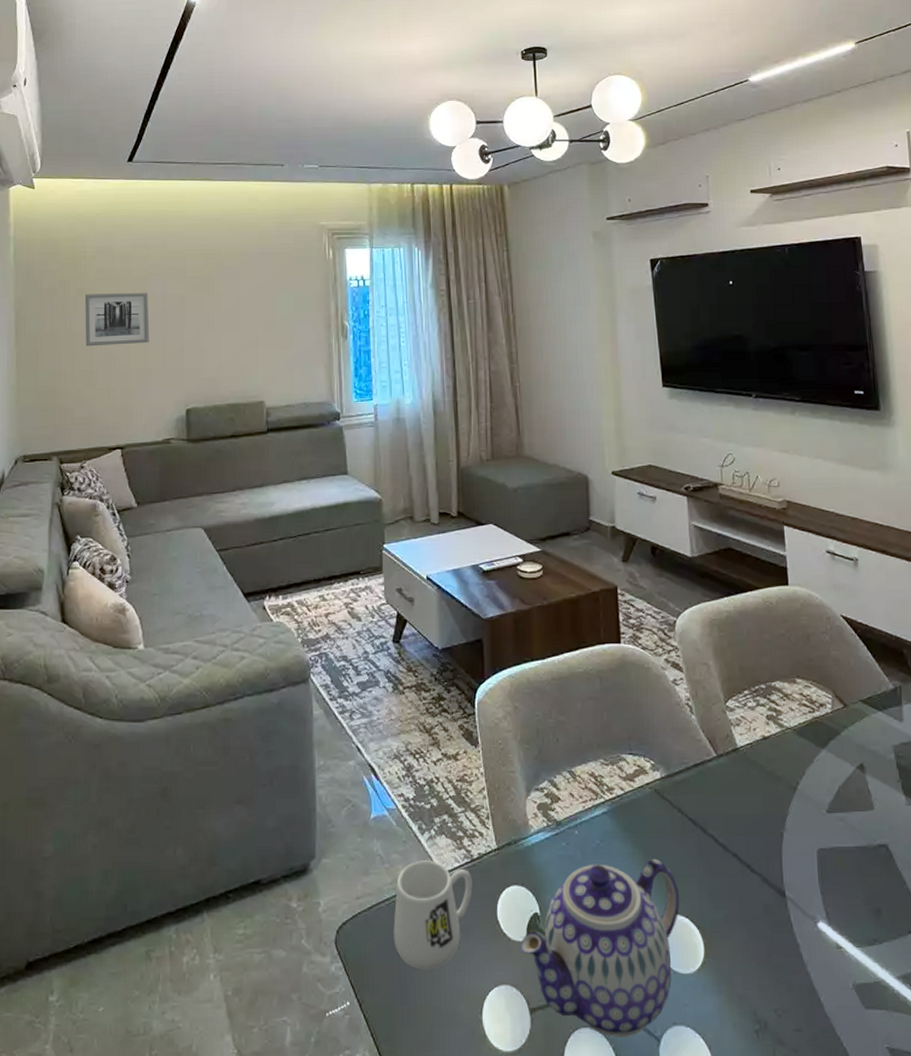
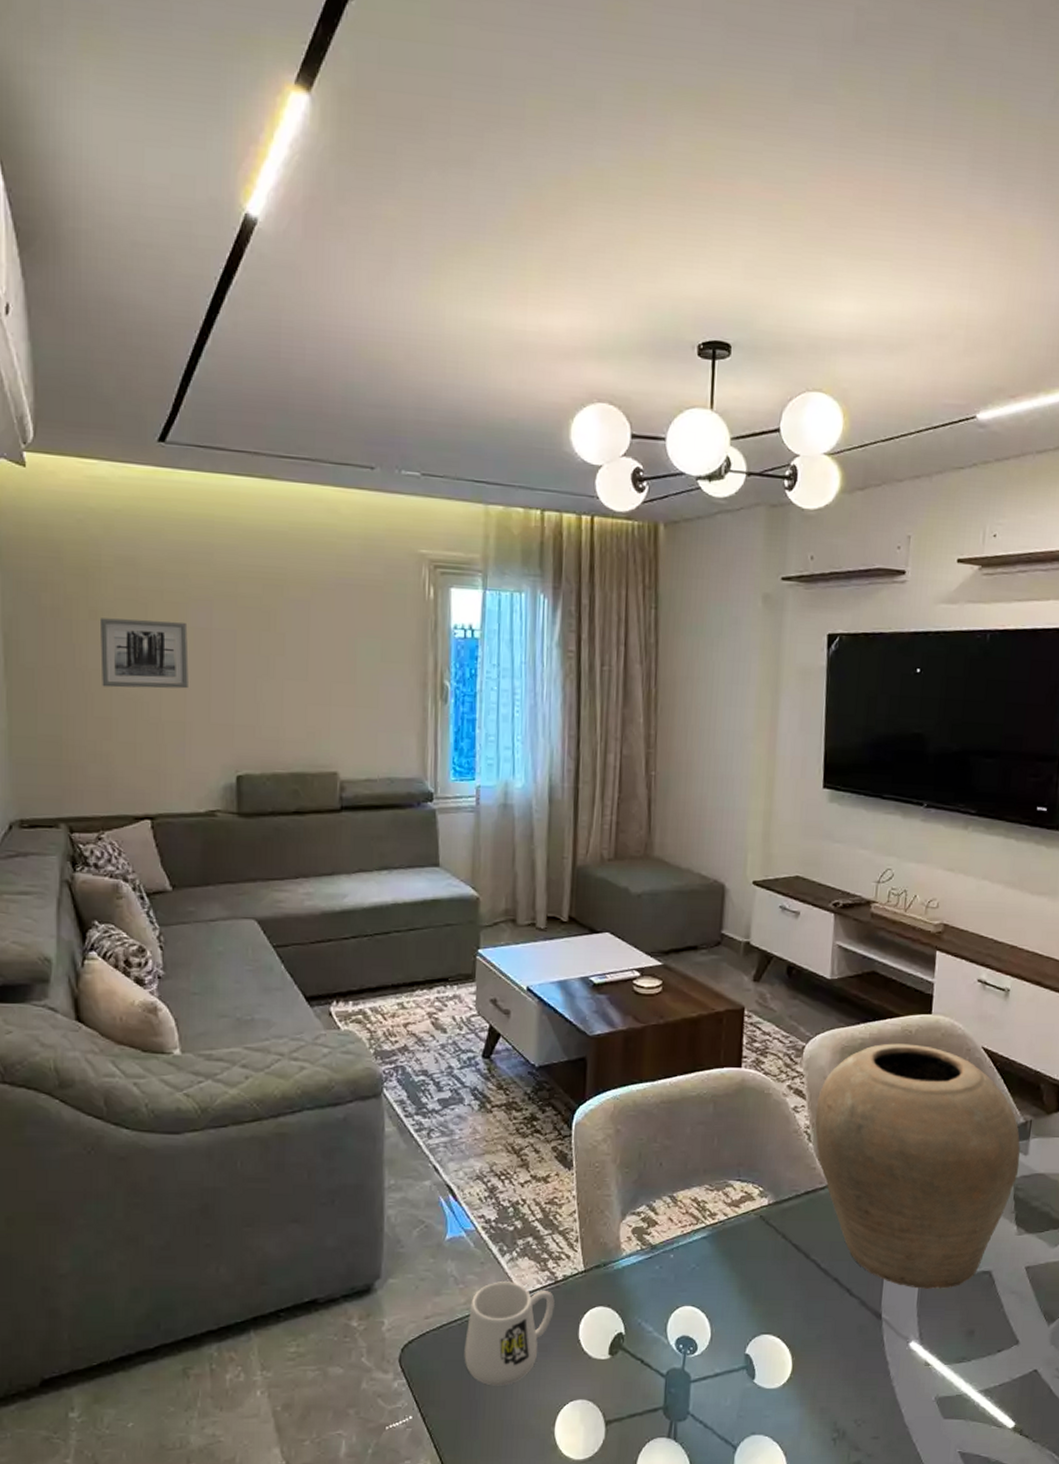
teapot: present [519,858,679,1037] -> none [600,1282,773,1446]
vase: none [693,615,897,864] -> present [815,1043,1021,1289]

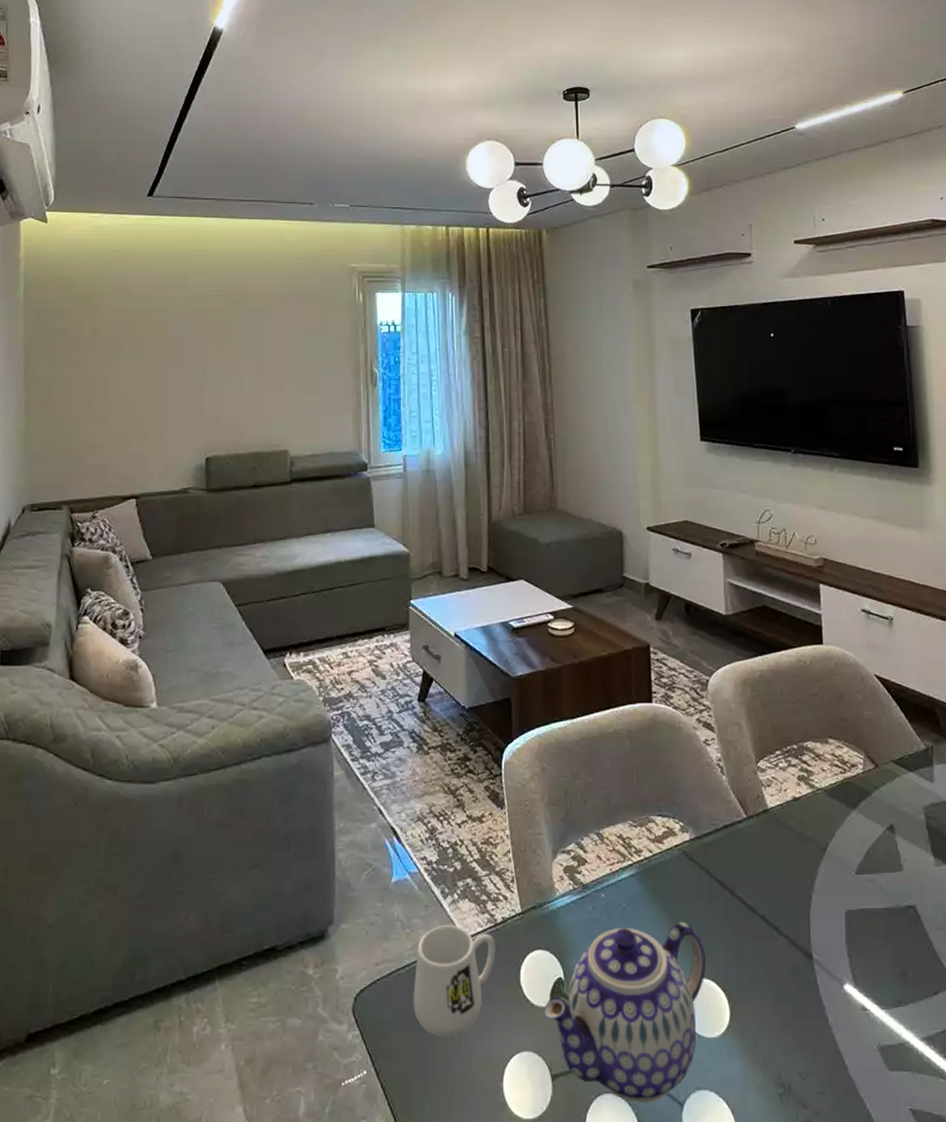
wall art: present [99,618,189,689] -> none [99,334,168,390]
teapot: none [600,1282,773,1446] -> present [542,921,706,1103]
vase: present [815,1043,1021,1289] -> none [725,674,928,926]

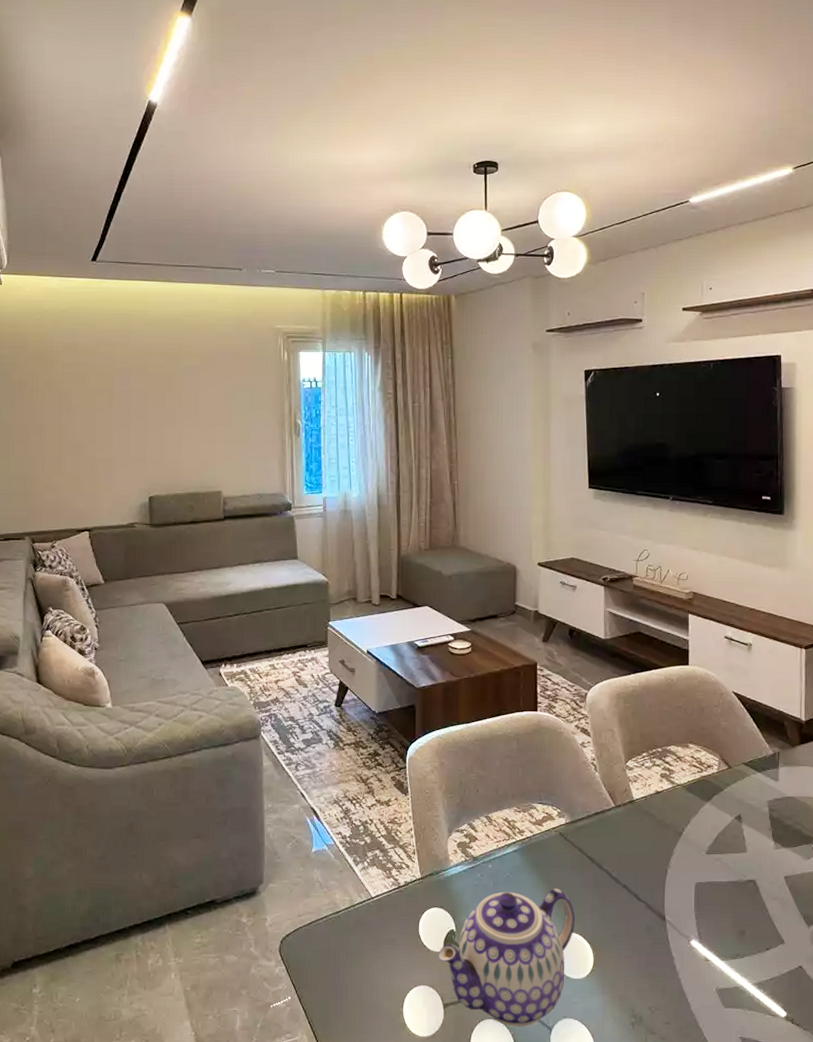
mug: present [413,925,495,1037] -> none [329,886,399,973]

